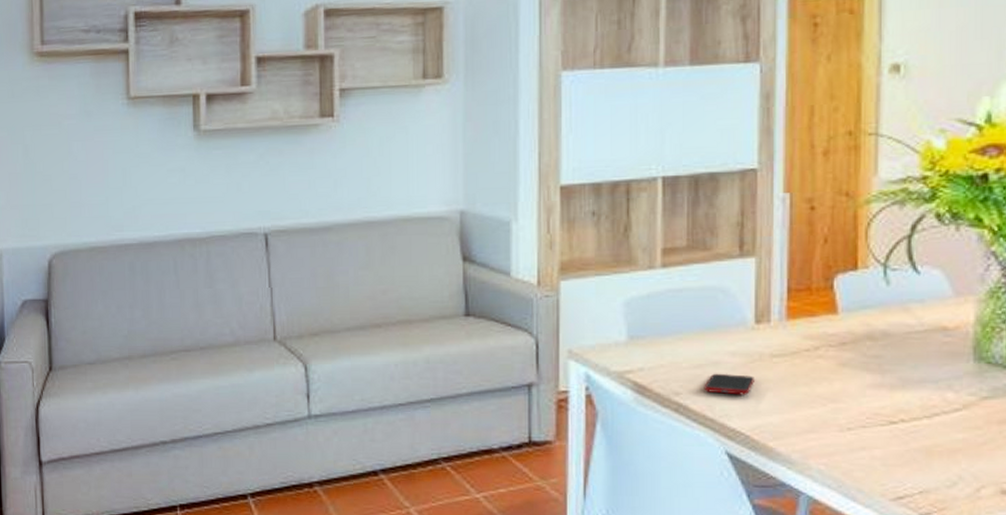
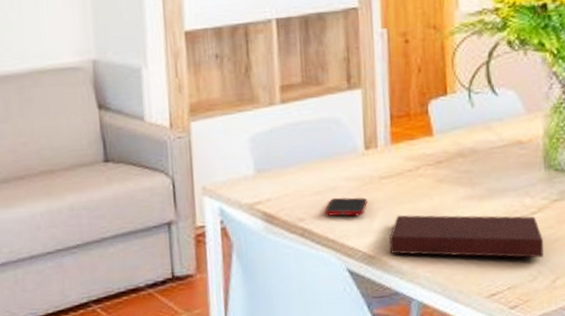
notebook: none [777,398,968,461] -> present [389,215,544,258]

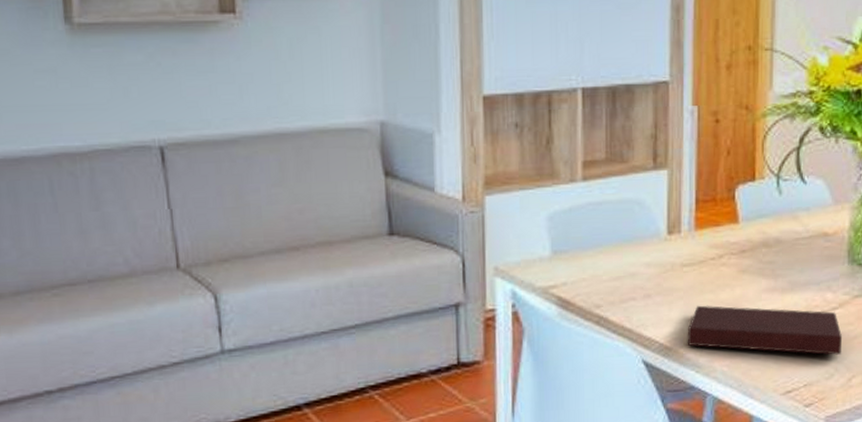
cell phone: present [324,197,367,217] -> none [622,284,667,305]

